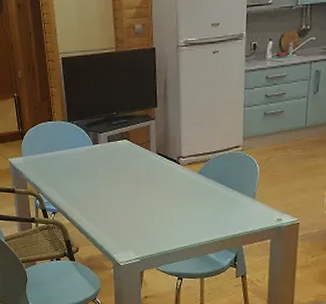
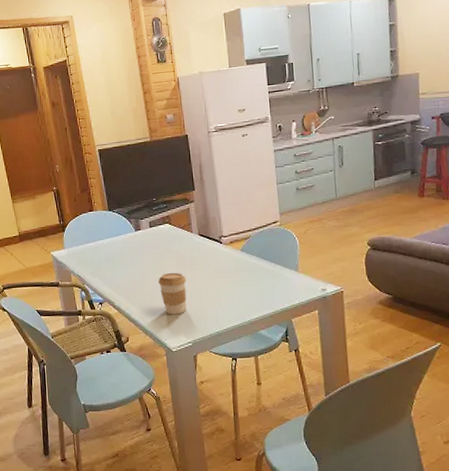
coffee cup: none [112,188,140,231] -> present [158,272,187,315]

